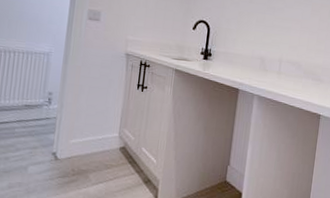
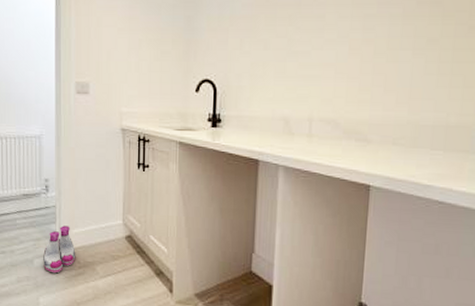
boots: none [37,136,71,180] -> present [43,225,76,274]

